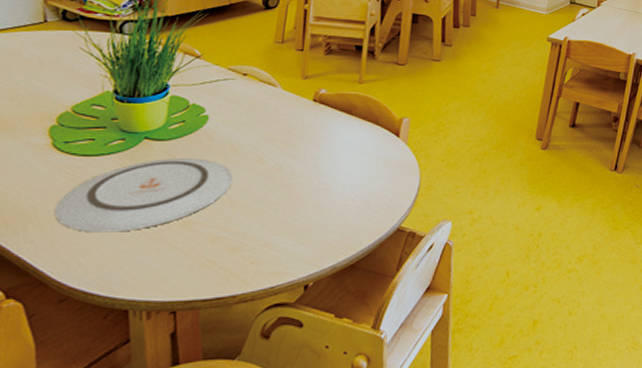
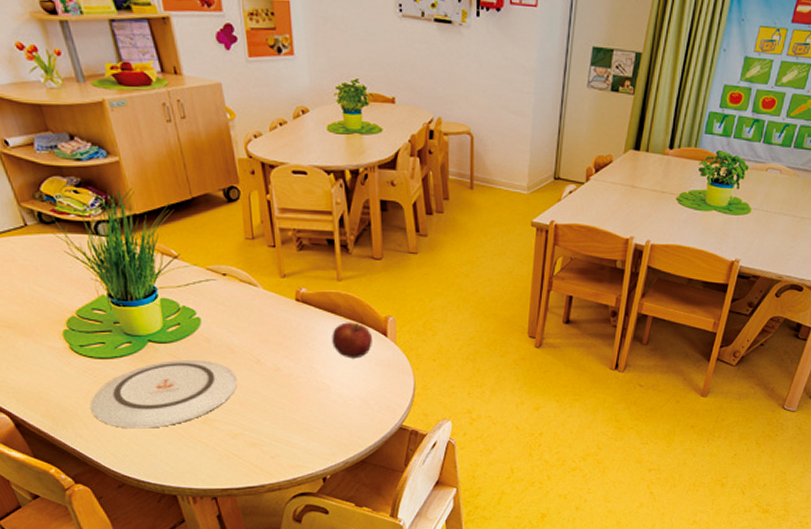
apple: none [342,122,384,158] -> present [332,322,372,359]

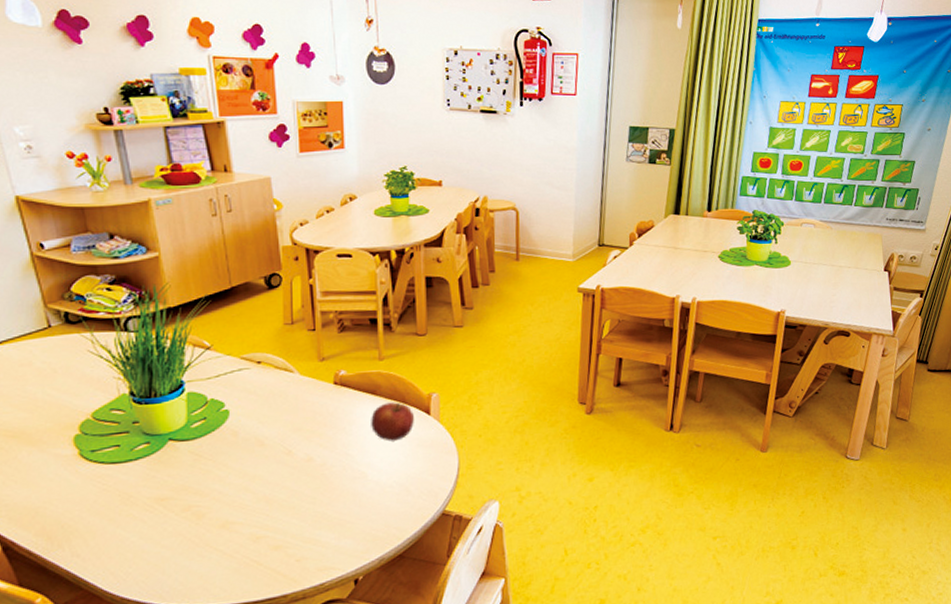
plate: present [90,360,238,429] -> none [94,456,265,541]

